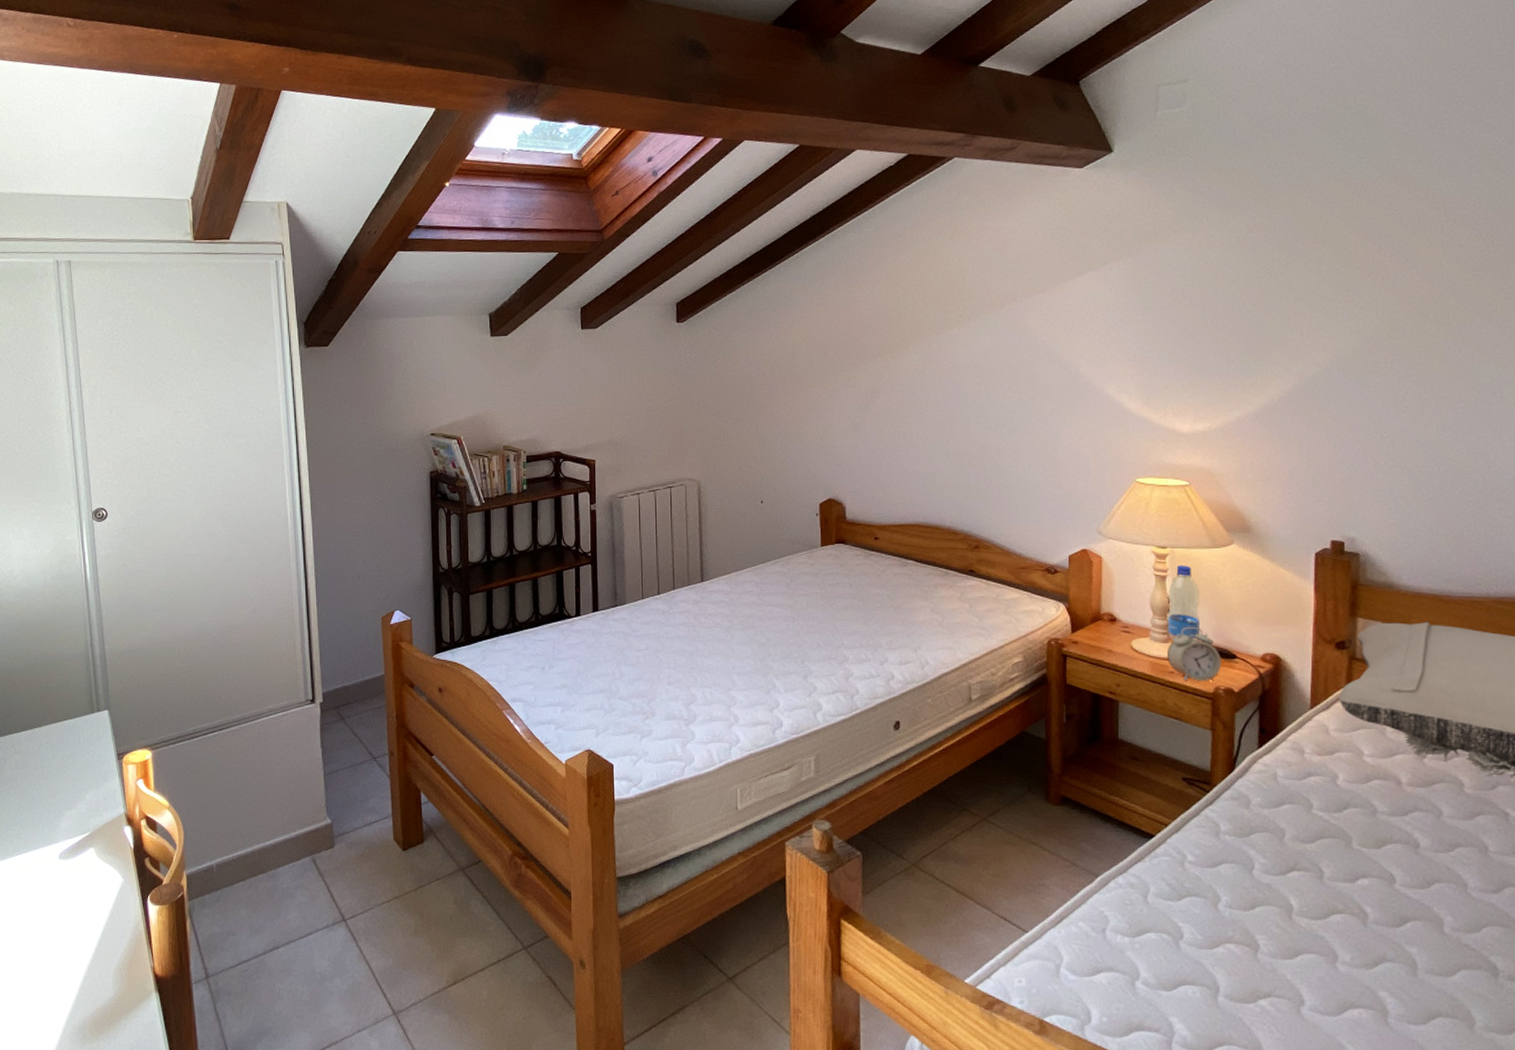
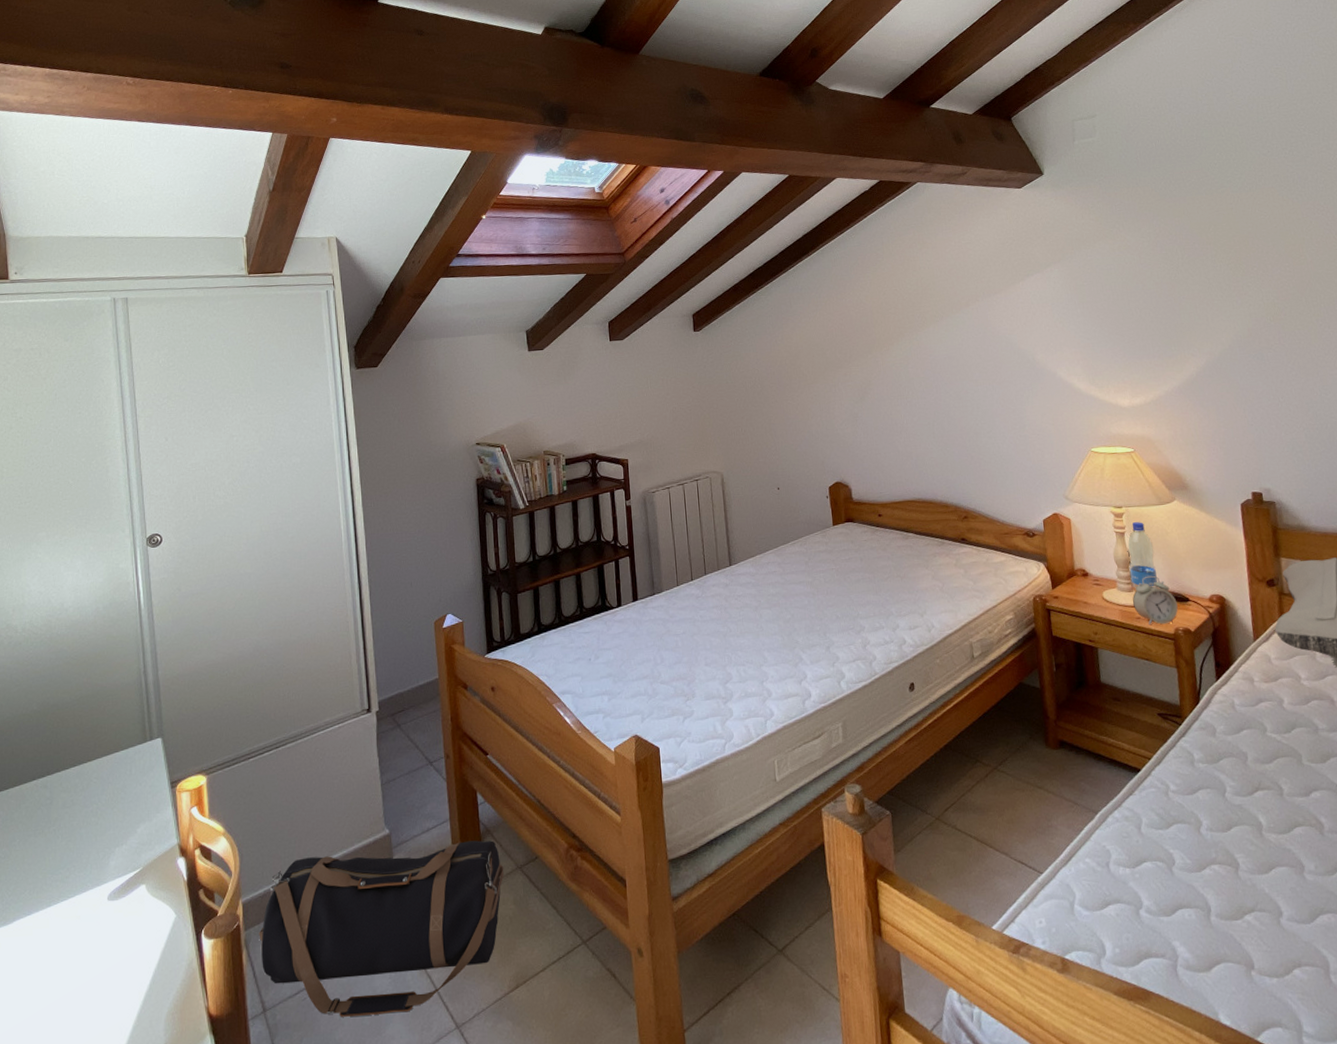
duffel bag: none [202,838,446,994] -> present [259,840,504,1017]

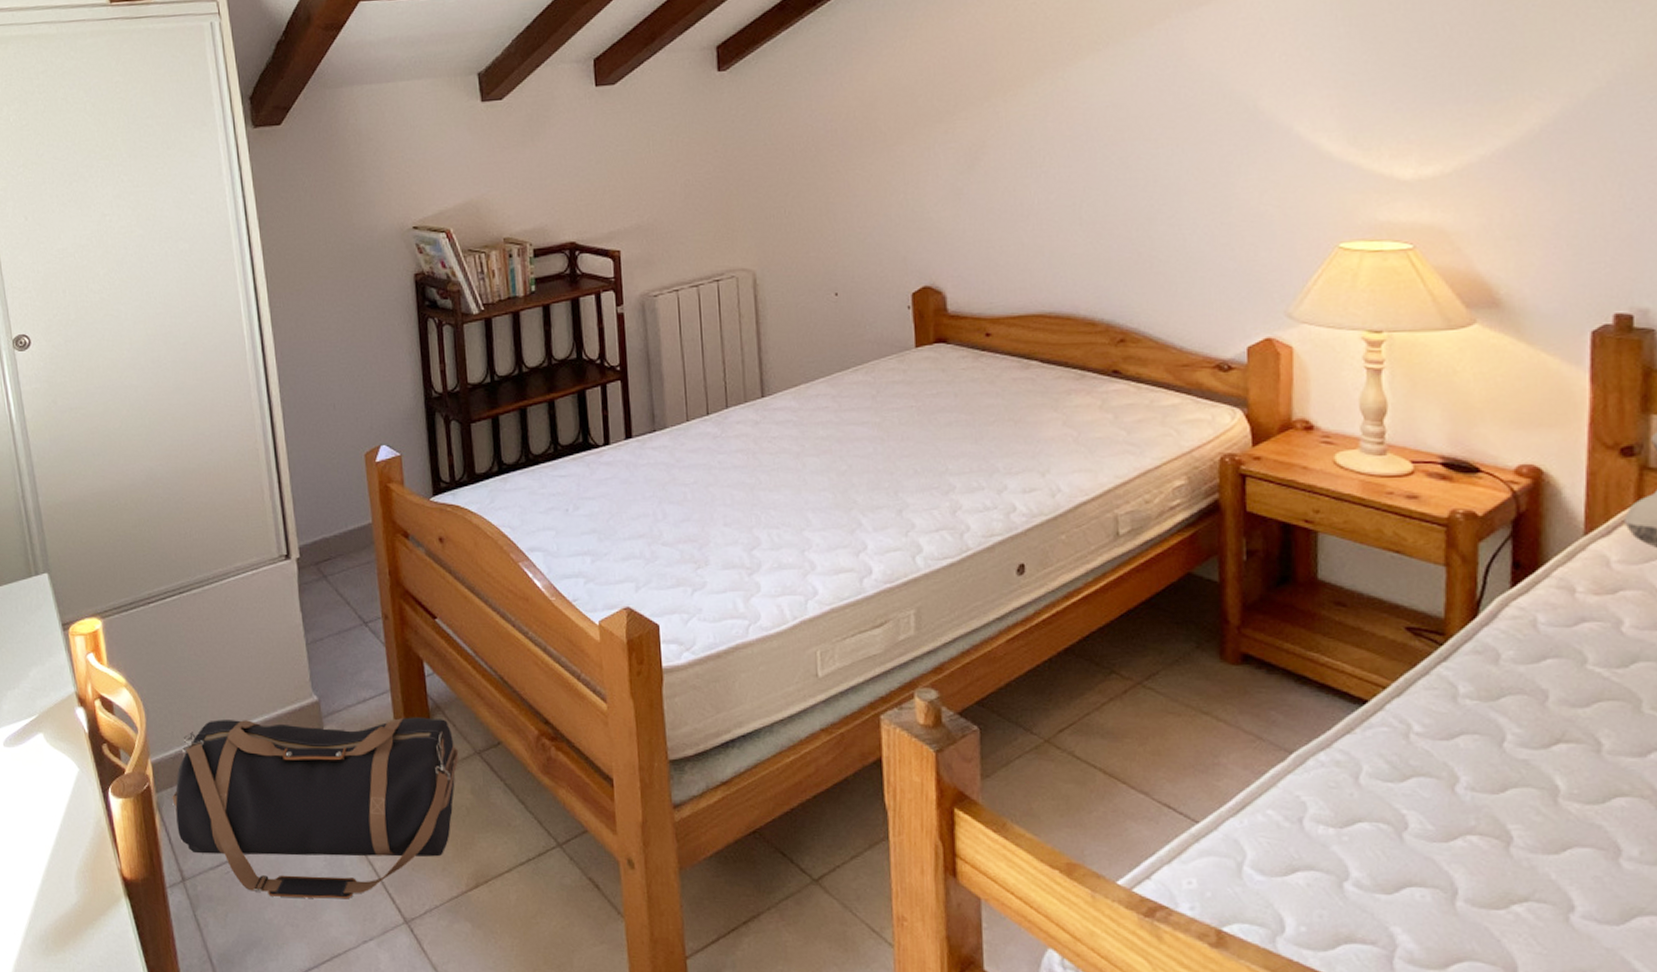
bottle: present [1127,522,1158,592] -> none [1384,354,1430,456]
alarm clock: present [1133,575,1178,625] -> none [1384,433,1459,504]

